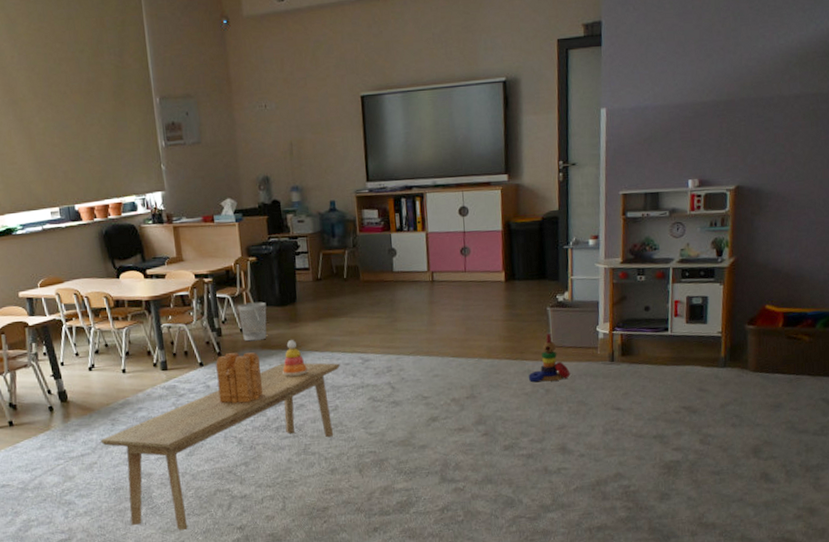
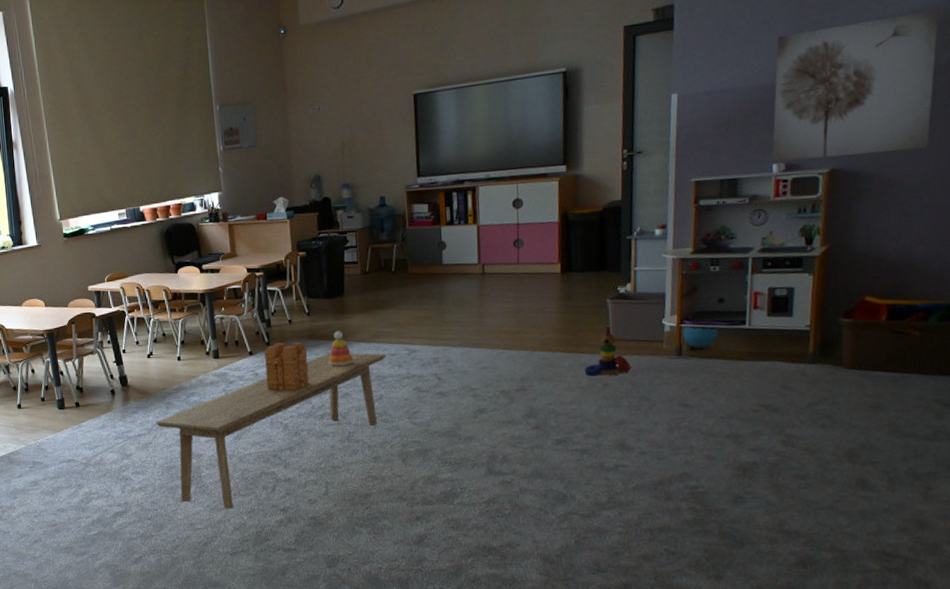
wastebasket: present [238,301,267,342] -> none [287,294,315,332]
ball: none [615,332,645,355] -> present [683,325,718,349]
wall art: none [688,42,821,178] -> present [772,9,939,163]

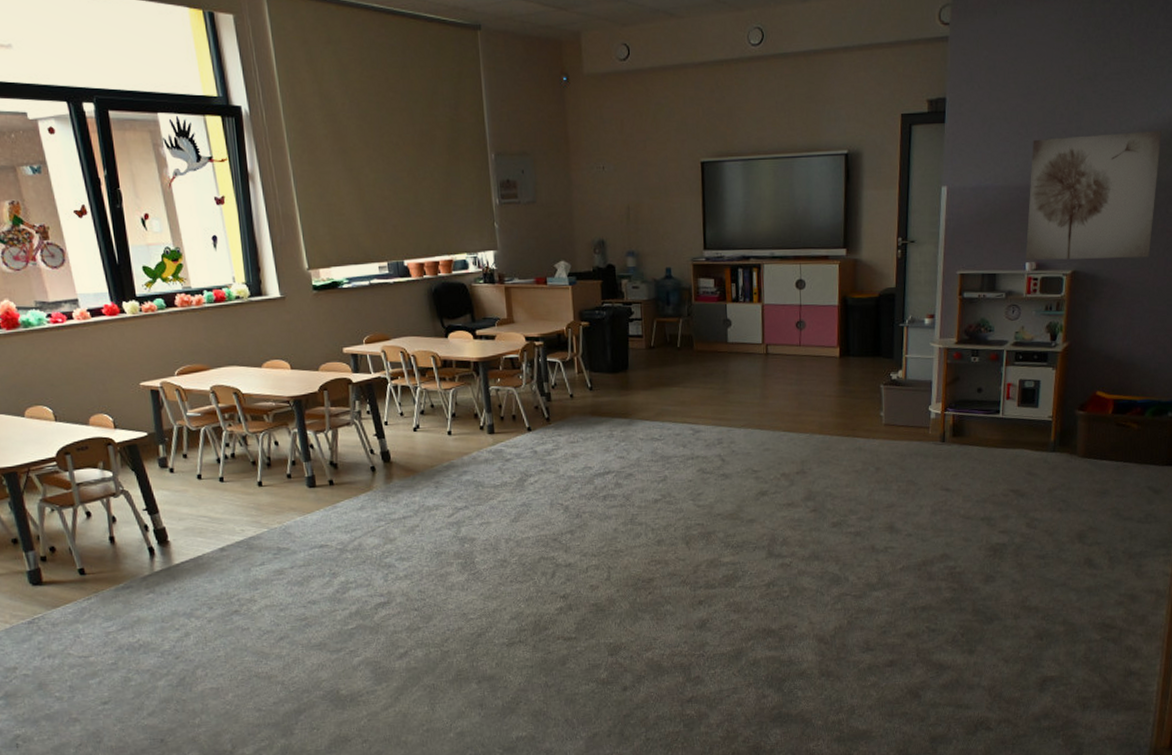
bench: present [156,352,386,510] -> none [423,430,670,598]
wooden block set: present [264,342,310,391] -> none [544,419,592,471]
stacking toy: present [329,331,354,367] -> none [612,408,638,446]
stacking toy: present [584,325,632,376] -> none [859,411,901,460]
ball: present [683,325,718,349] -> none [947,413,976,436]

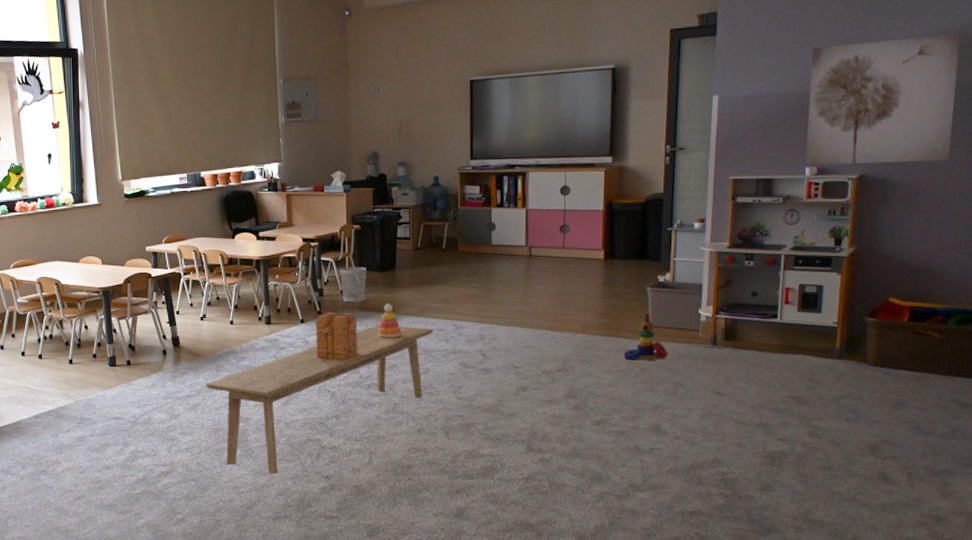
bench: none [423,430,670,598] -> present [206,324,433,475]
wooden block set: none [544,419,592,471] -> present [316,312,358,360]
wastebasket: none [568,367,598,408] -> present [340,266,367,303]
stacking toy: none [612,408,638,446] -> present [378,304,403,339]
stacking toy: none [859,411,901,460] -> present [623,312,668,361]

